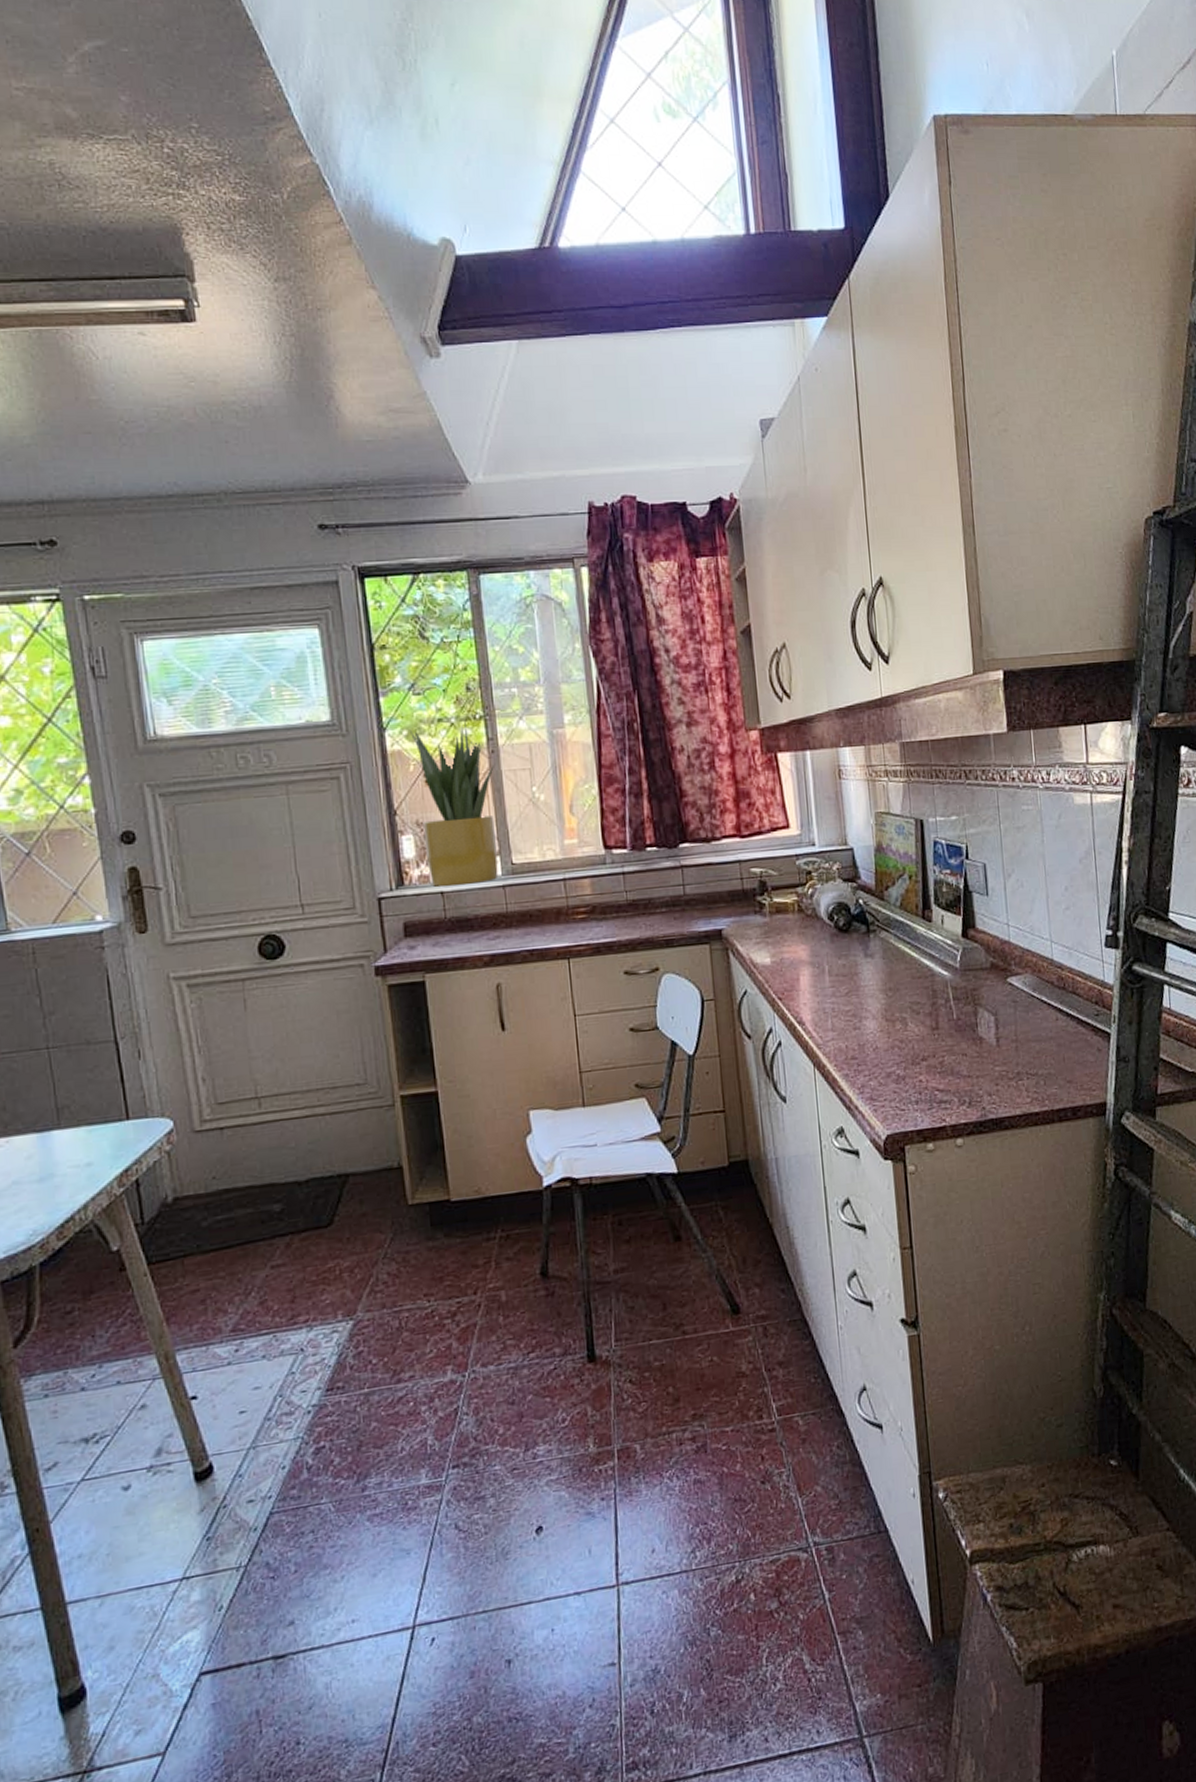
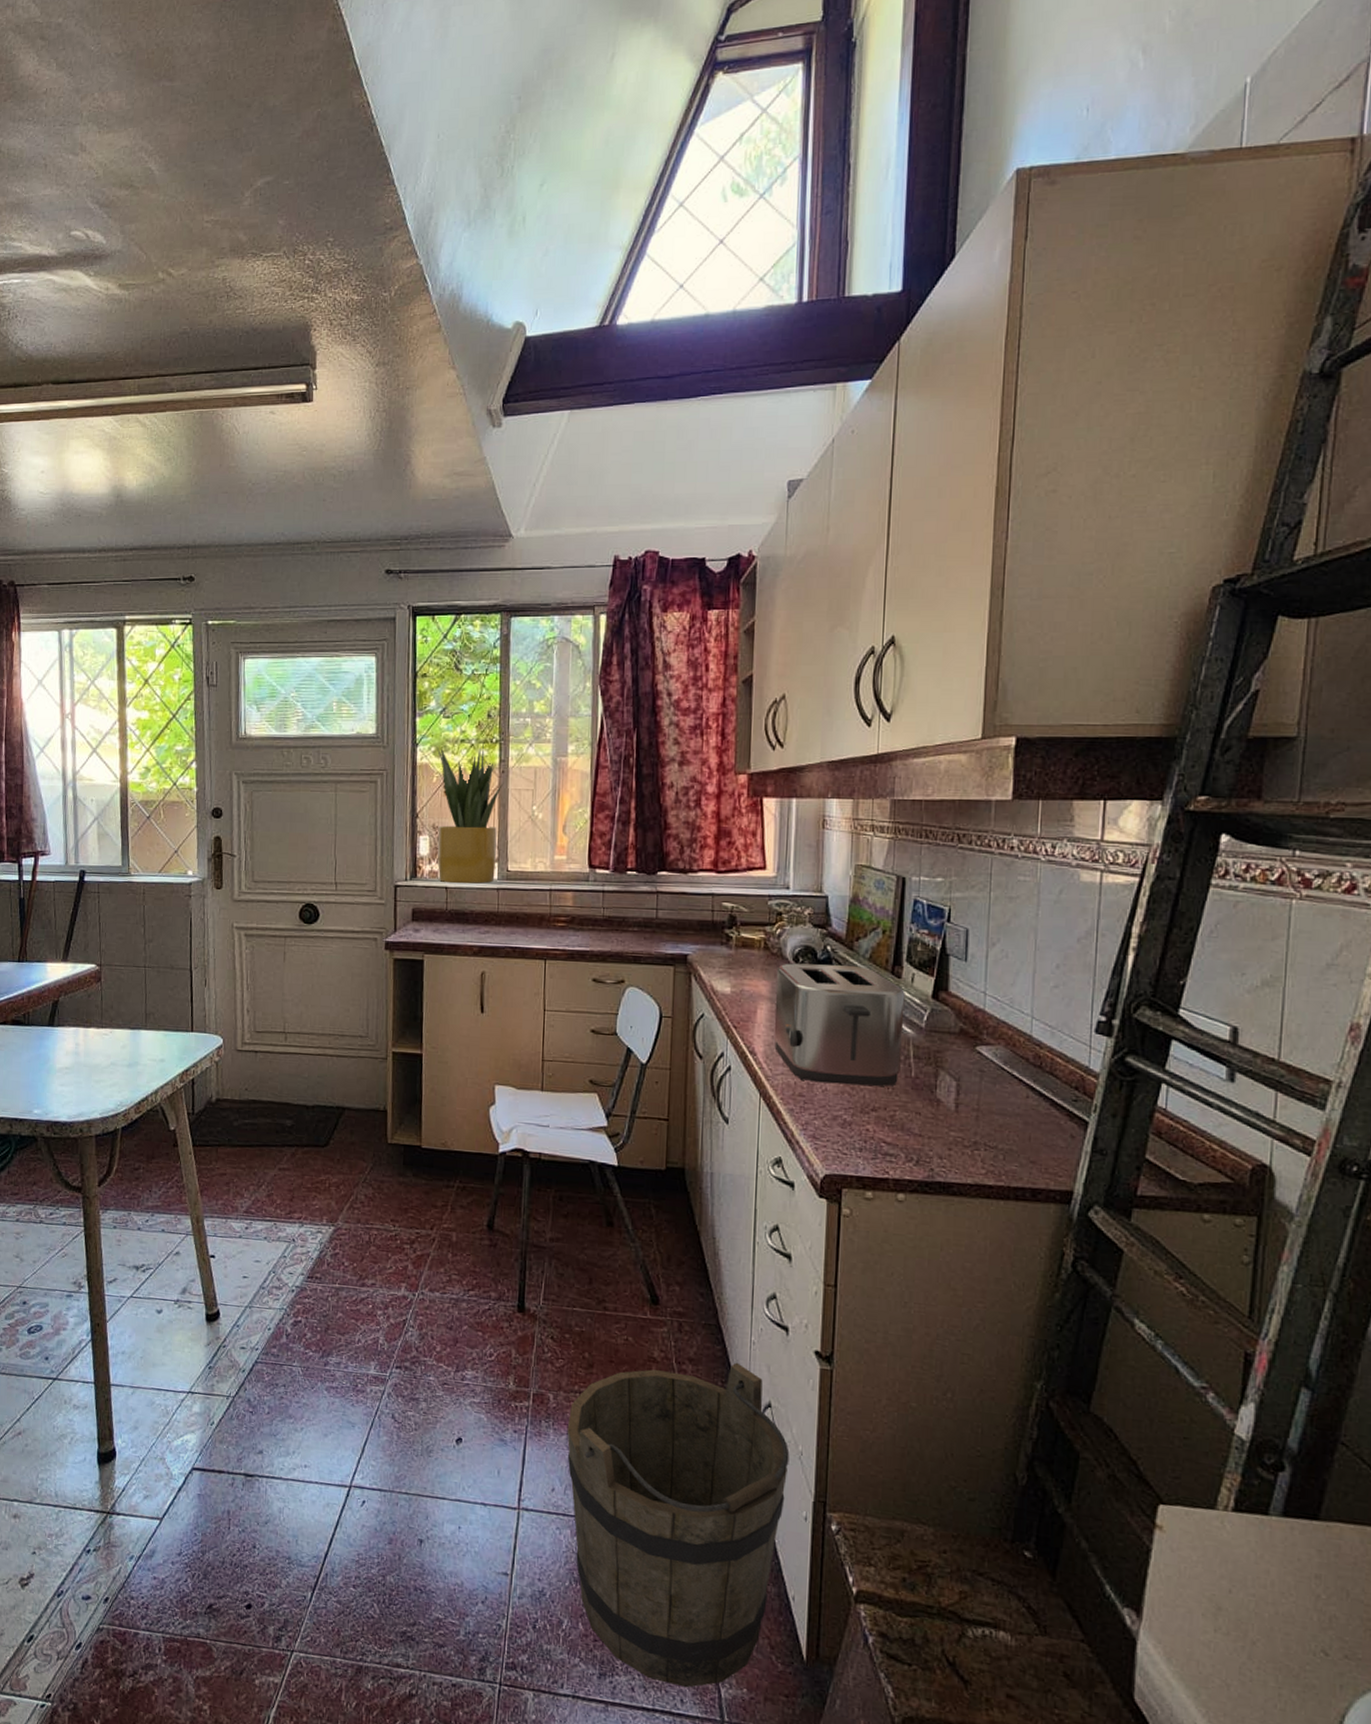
bucket: none [659,1352,892,1722] -> present [567,1362,790,1688]
toaster: none [813,916,943,1042] -> present [773,963,905,1086]

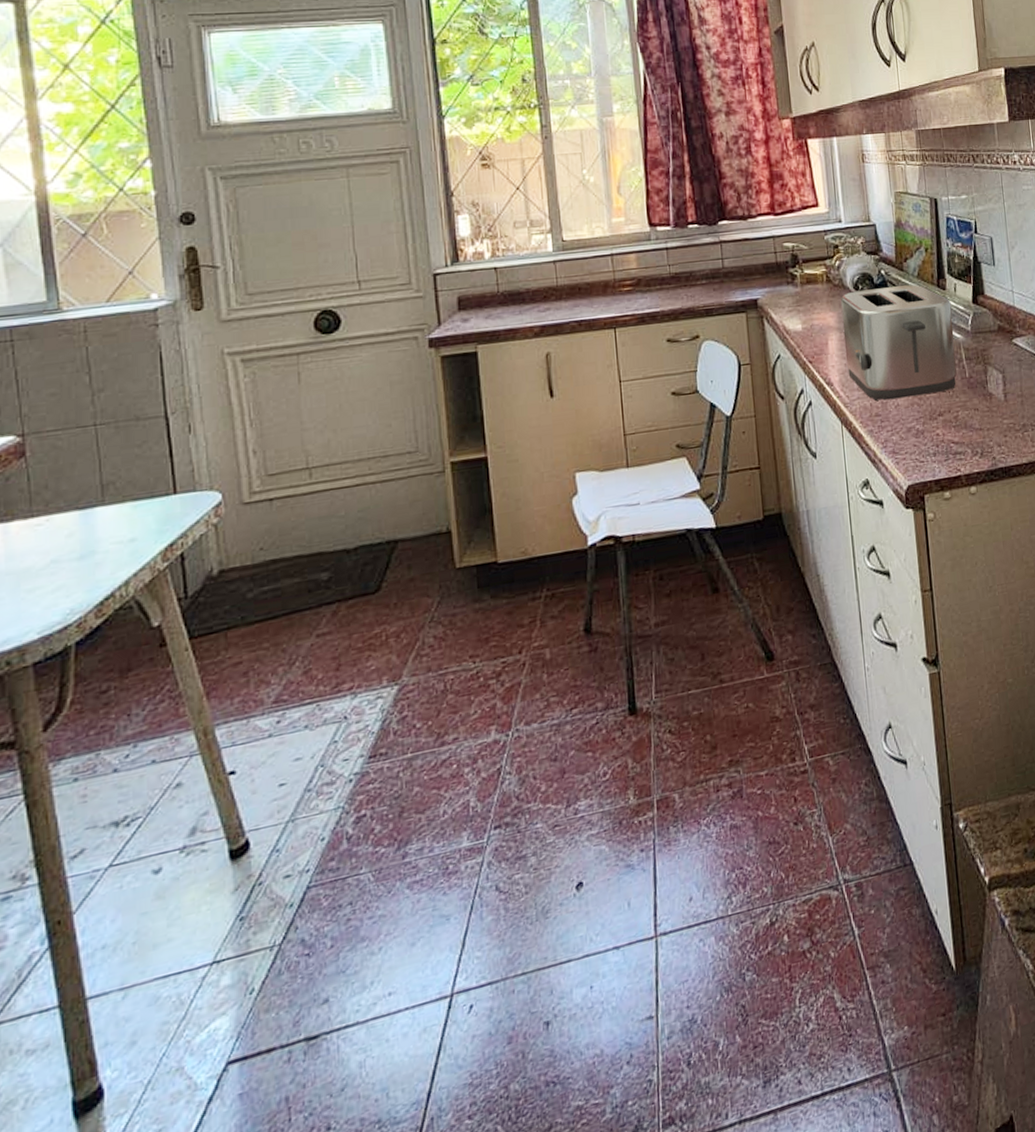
planter: present [436,742,504,884] -> none [467,108,550,263]
bucket: present [567,1362,790,1688] -> none [697,693,916,1063]

